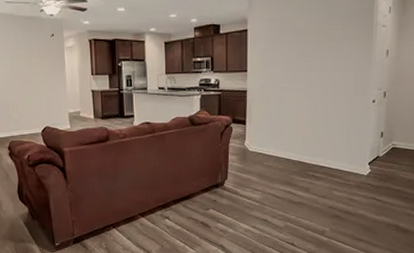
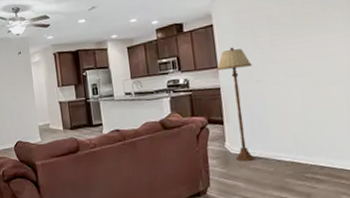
floor lamp: none [246,53,277,158] -> present [216,47,255,161]

